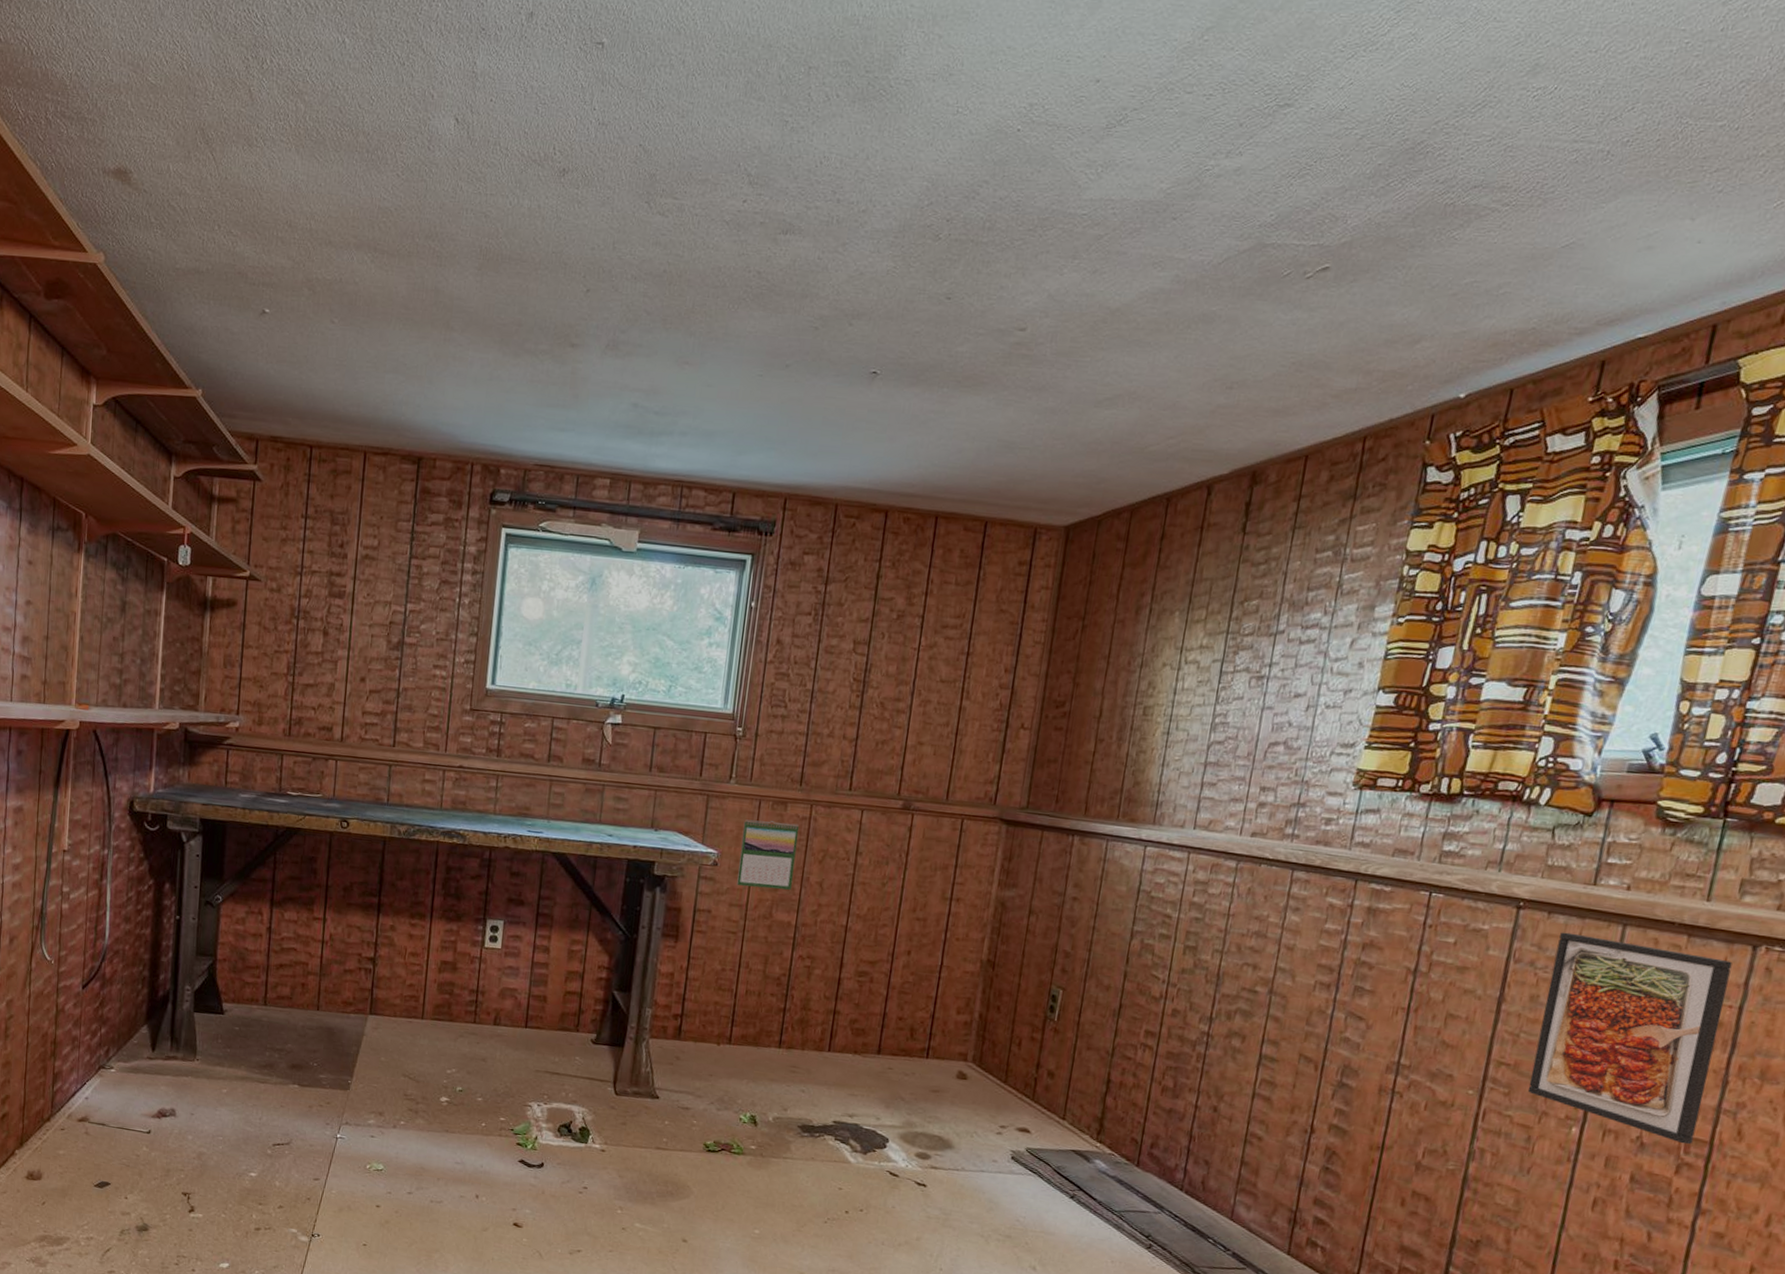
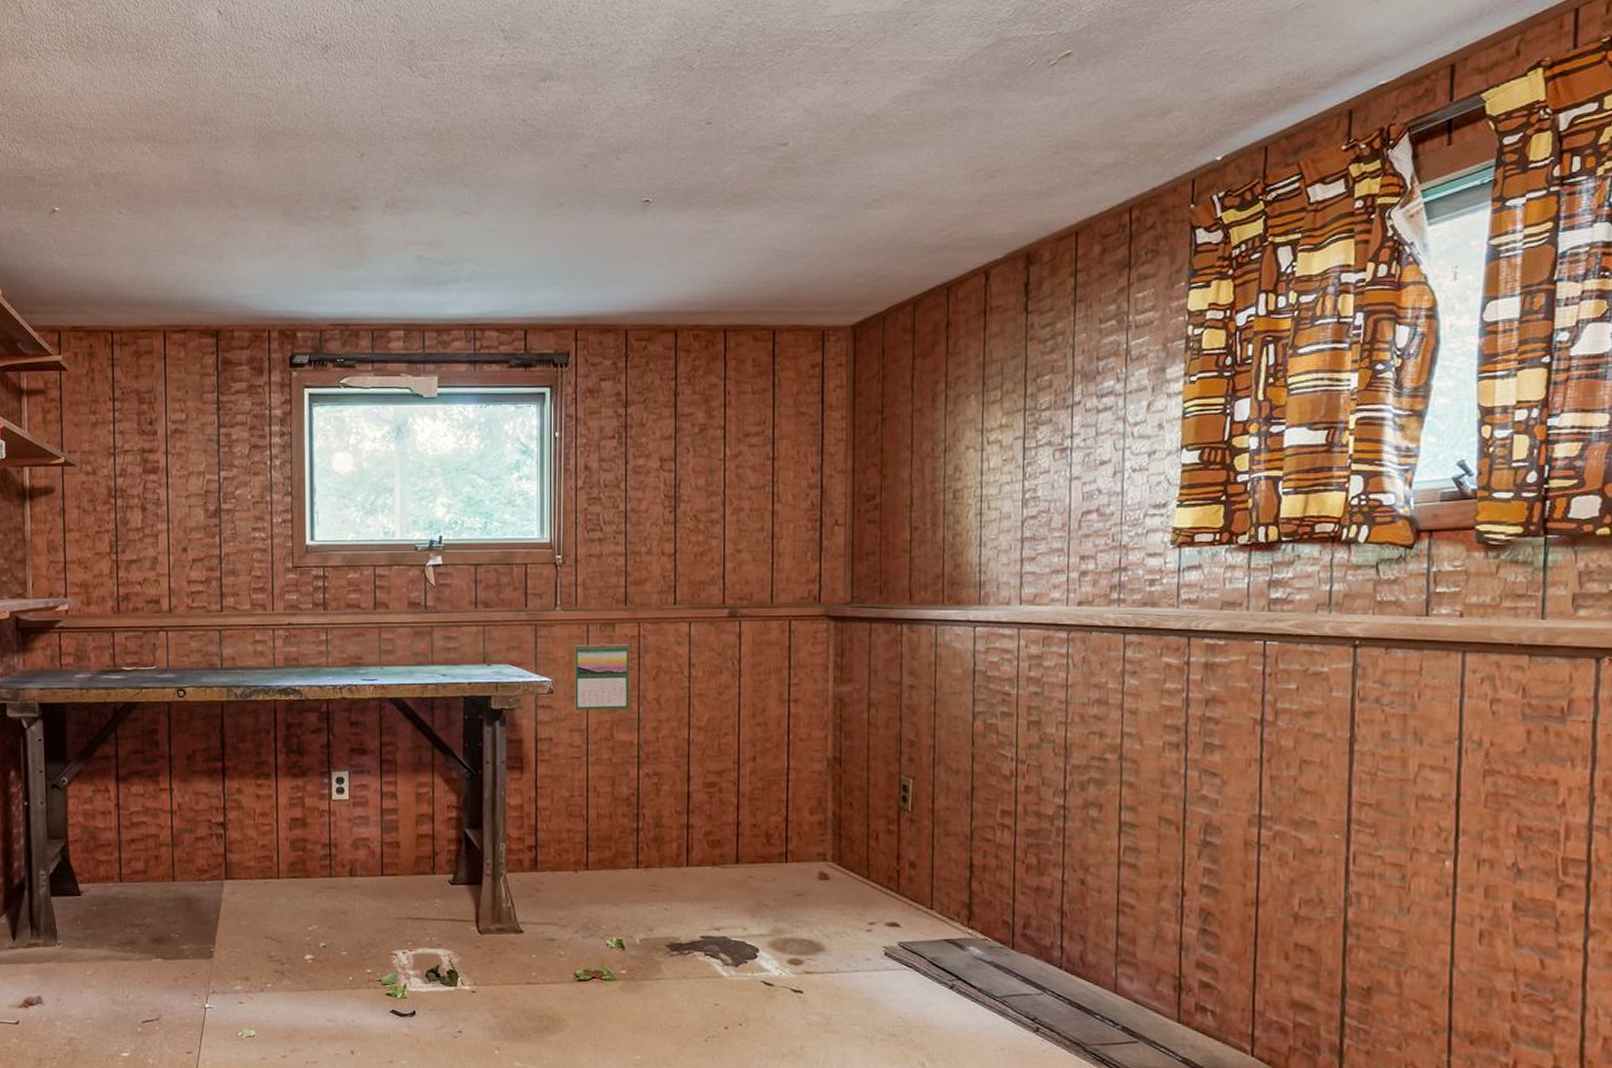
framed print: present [1527,932,1732,1145] -> none [1394,666,1578,866]

